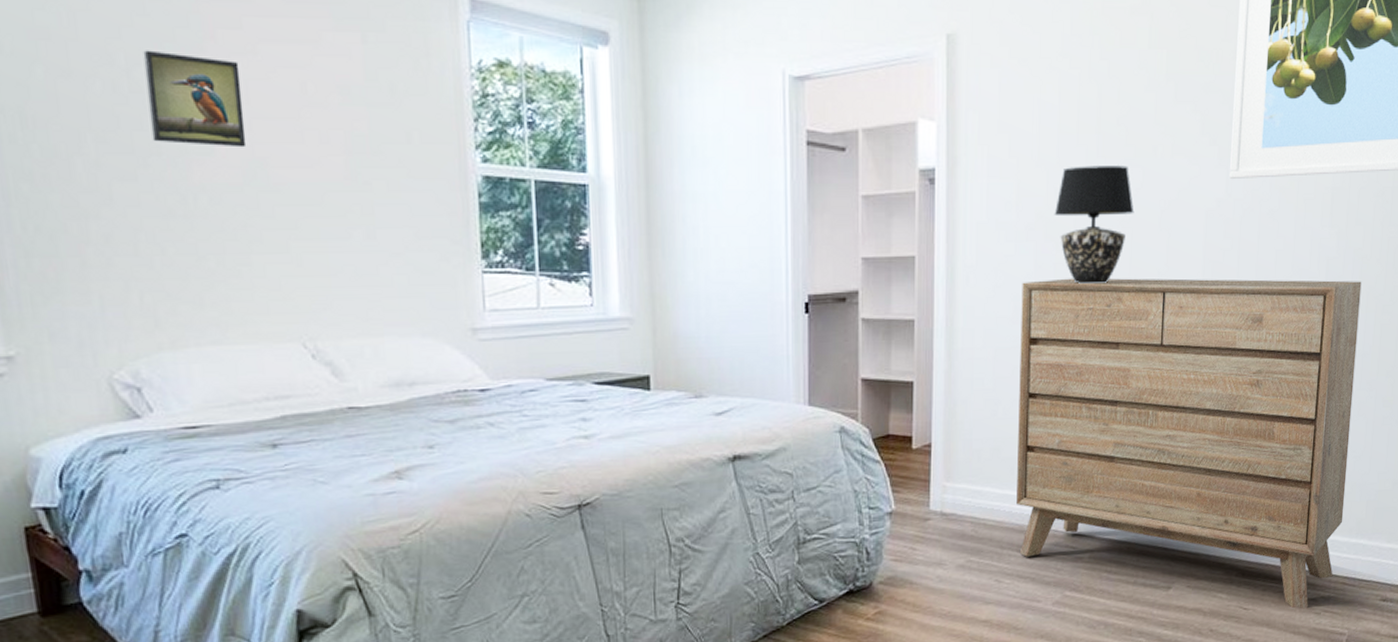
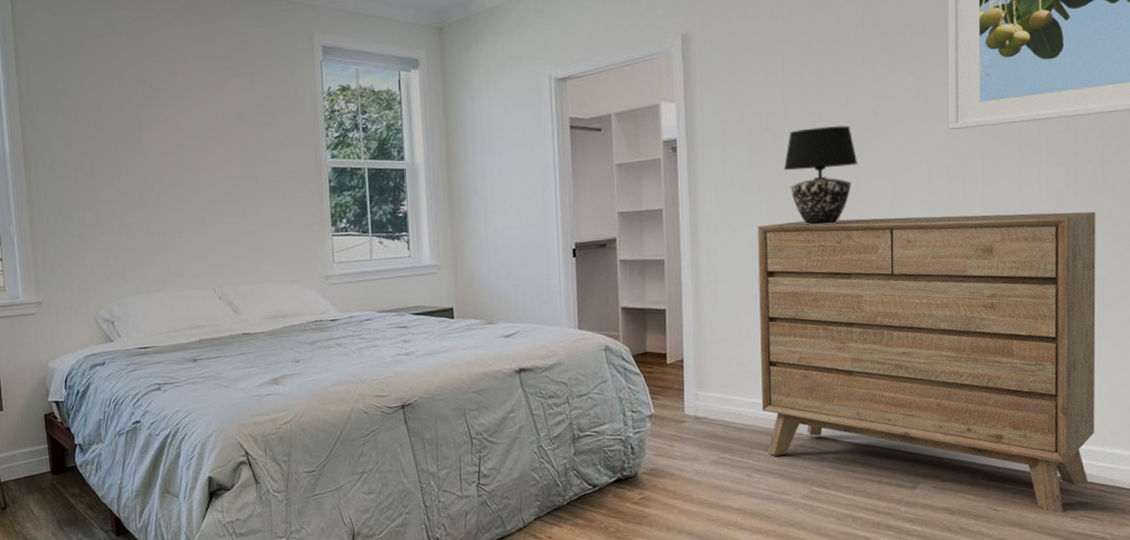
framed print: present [143,50,247,148] -> none [119,100,180,159]

